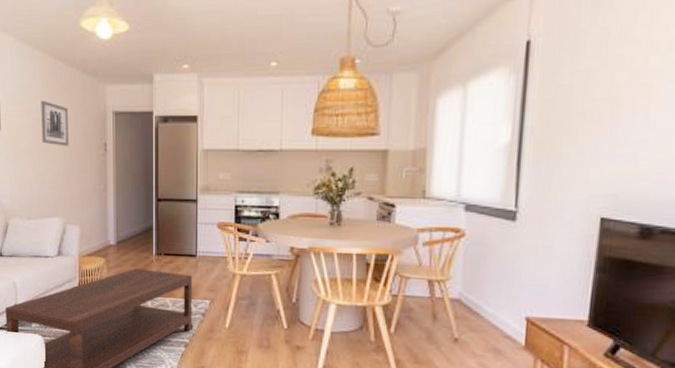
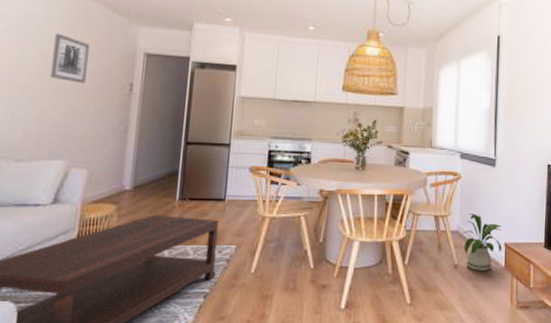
house plant: none [464,279,523,349] -> present [461,214,502,271]

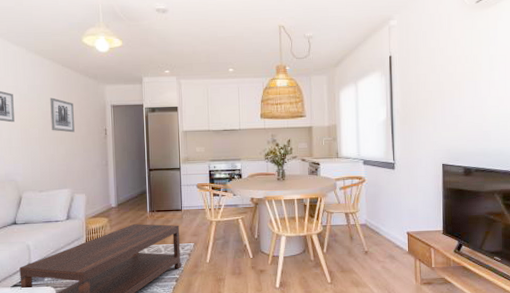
house plant: present [461,214,502,271] -> none [369,209,405,255]

